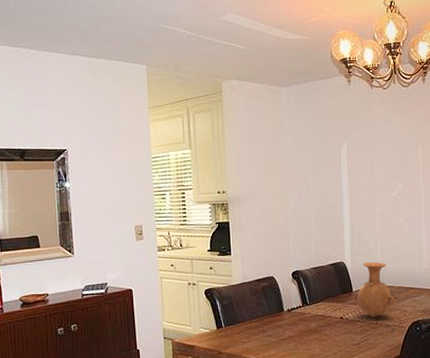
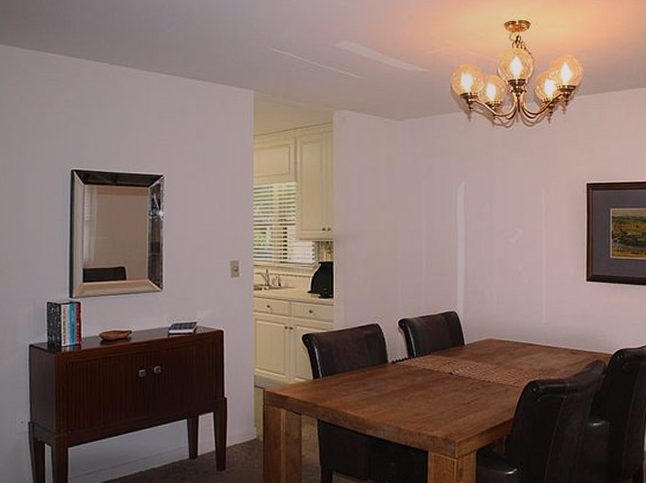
vase: present [354,262,396,318] -> none [465,314,511,375]

